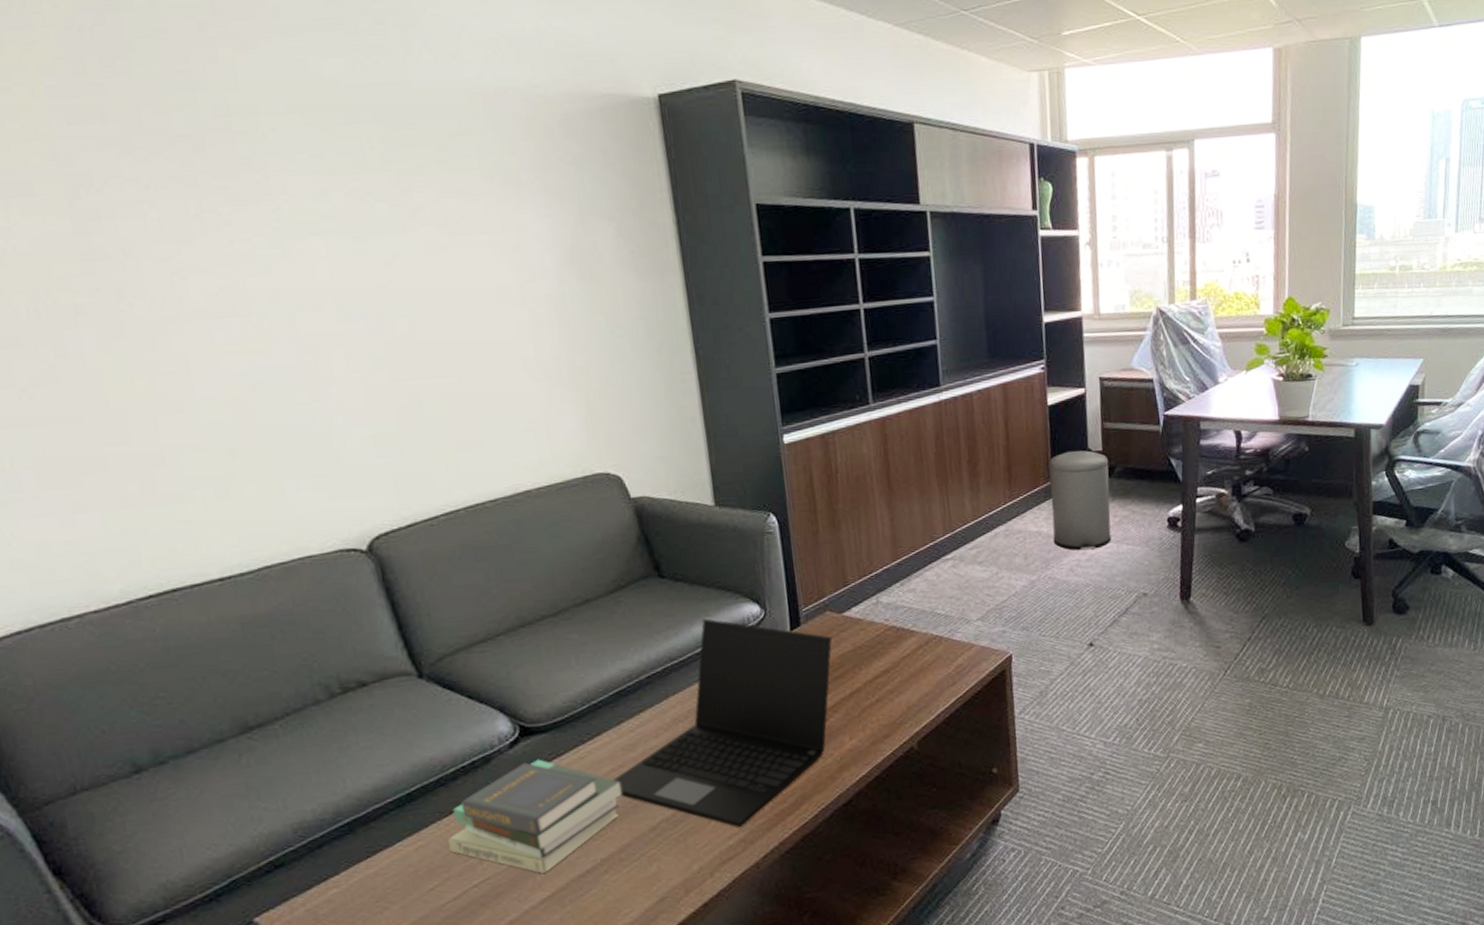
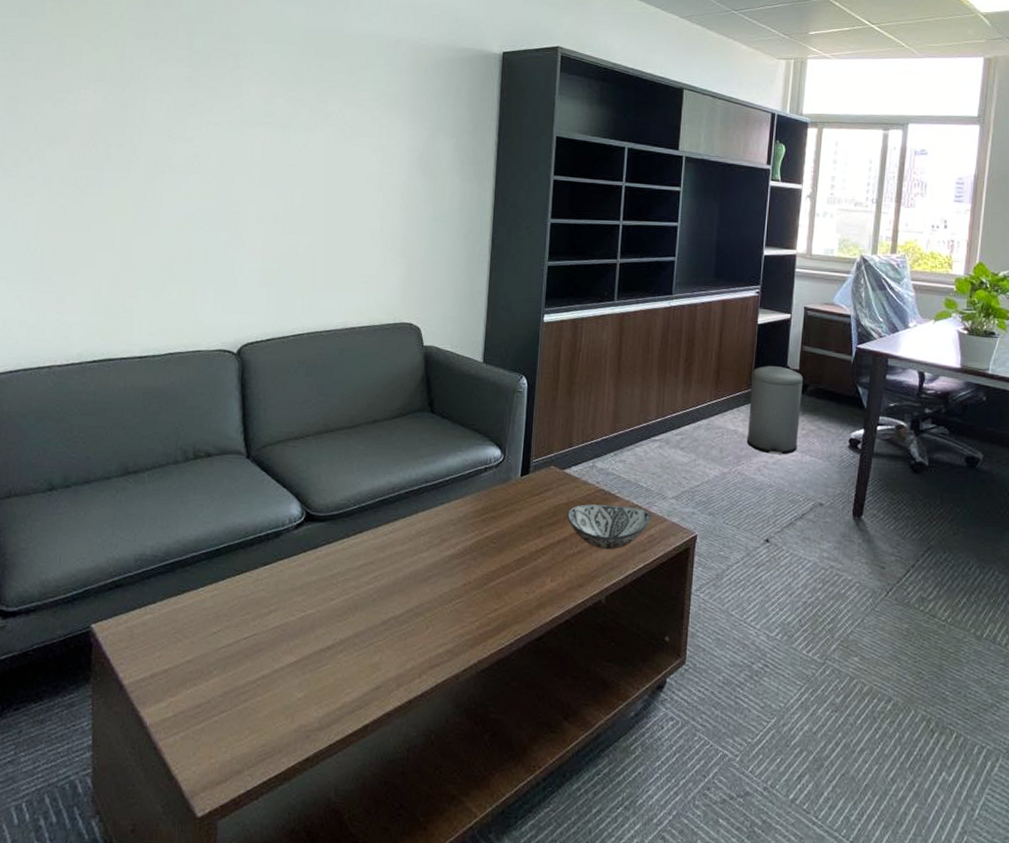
books: present [448,759,623,874] -> none [235,542,368,641]
laptop: present [613,618,832,827] -> none [363,452,551,638]
decorative bowl: none [855,638,958,692] -> present [566,504,652,550]

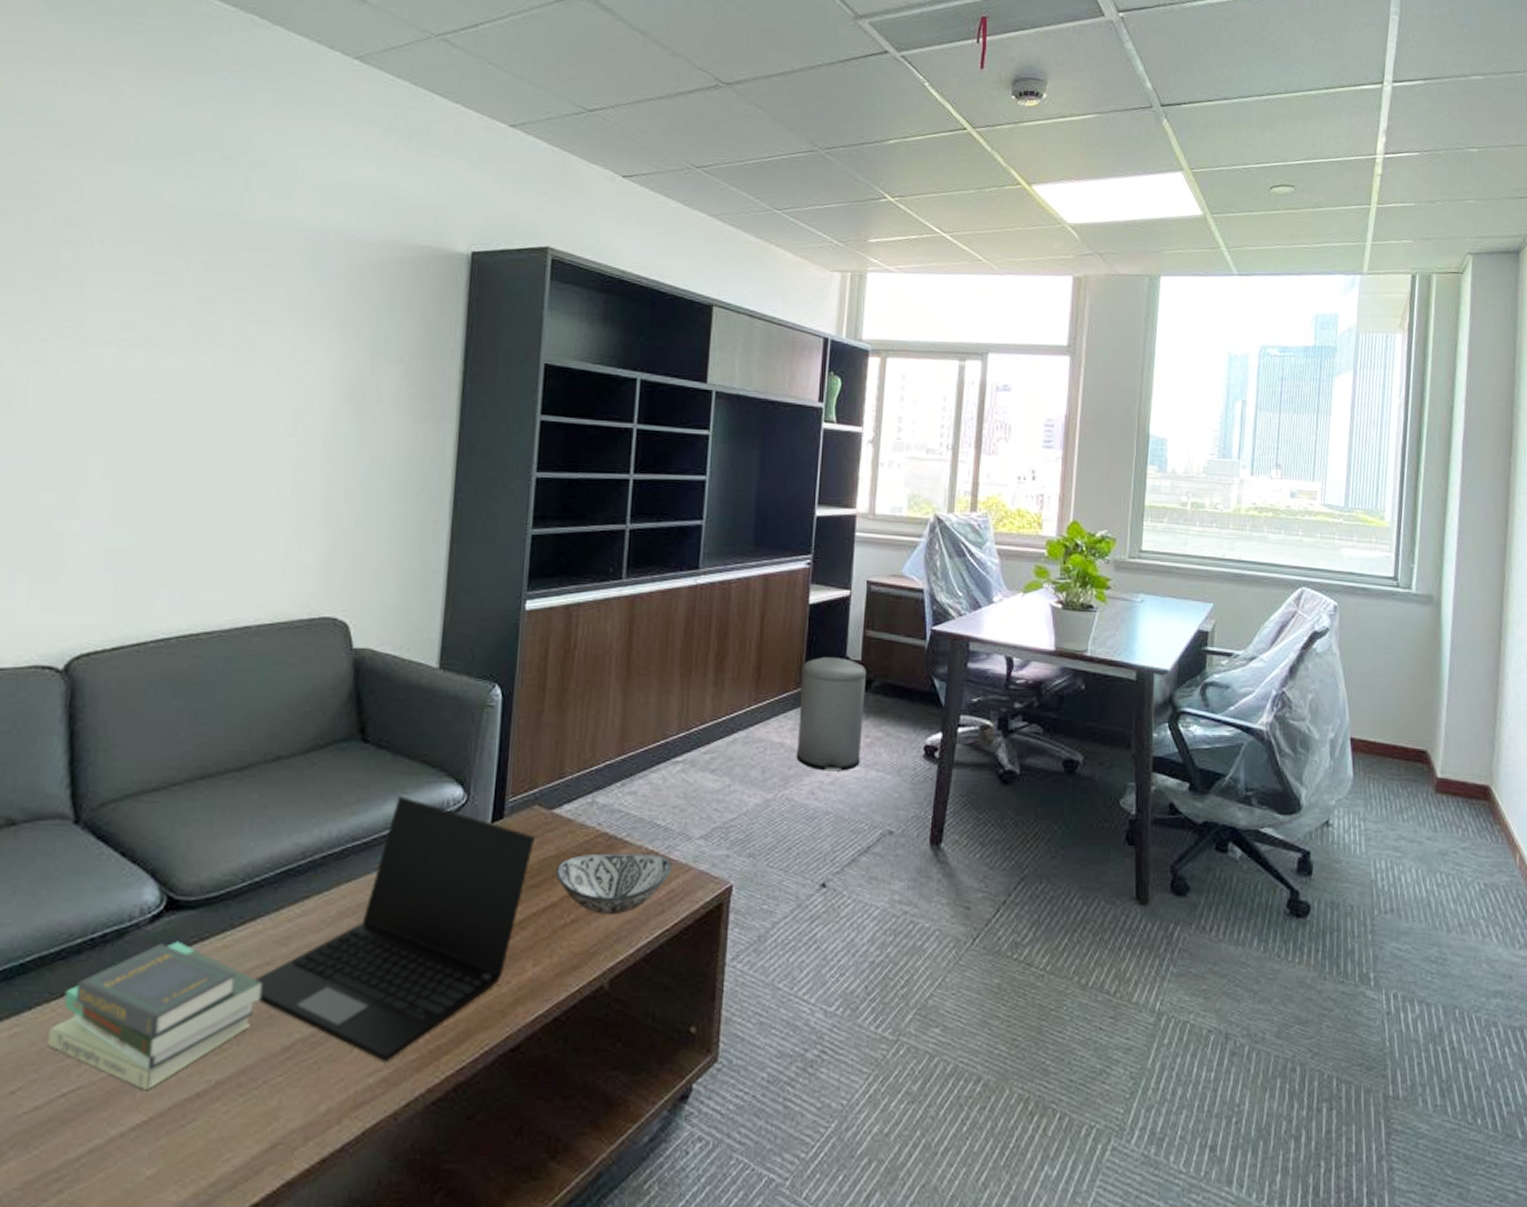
books: none [235,542,368,641] -> present [47,941,263,1091]
laptop: none [363,452,551,638] -> present [254,795,534,1061]

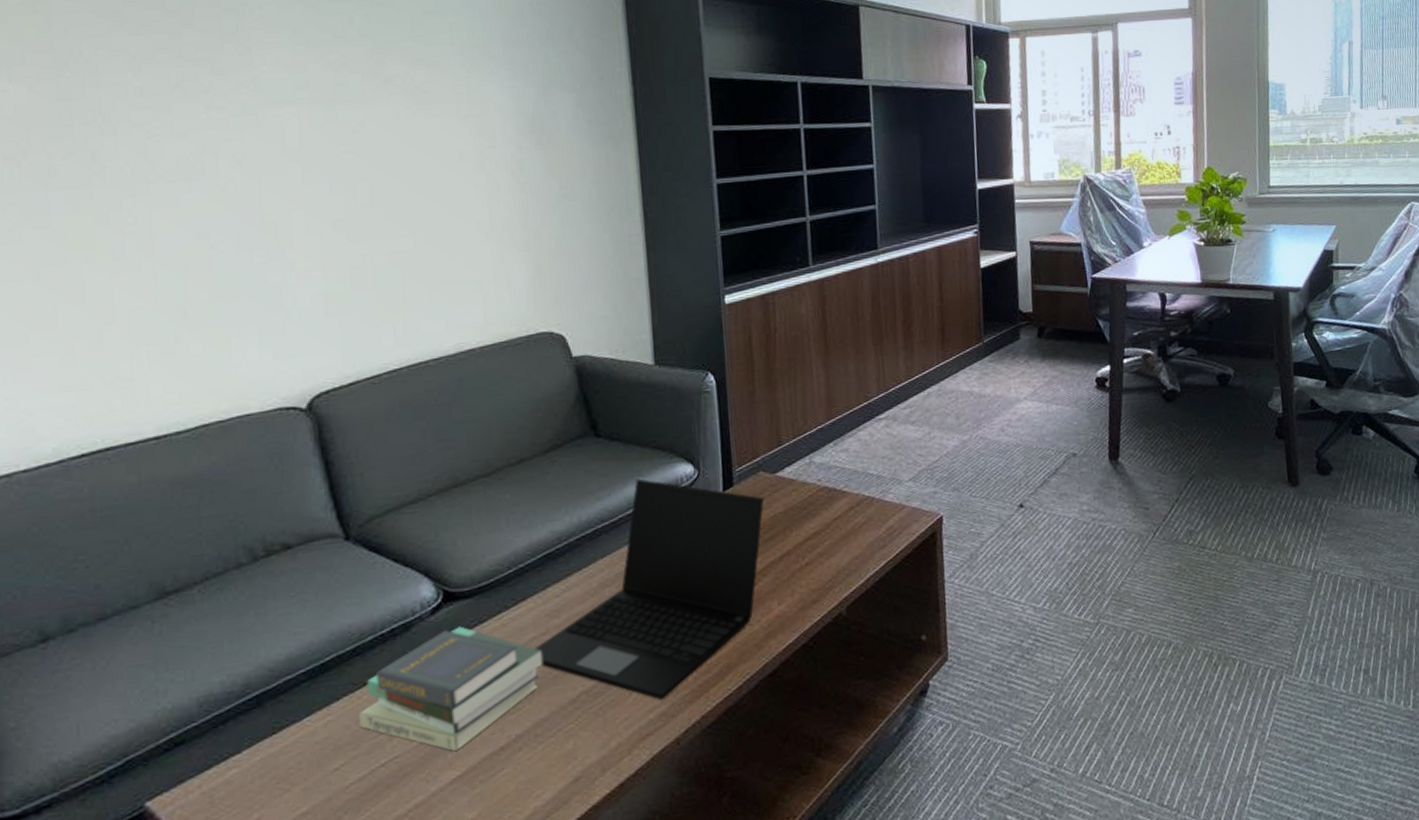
decorative bowl: present [555,853,673,915] -> none [786,499,889,555]
pedal bin: present [796,656,867,772] -> none [981,311,1041,411]

